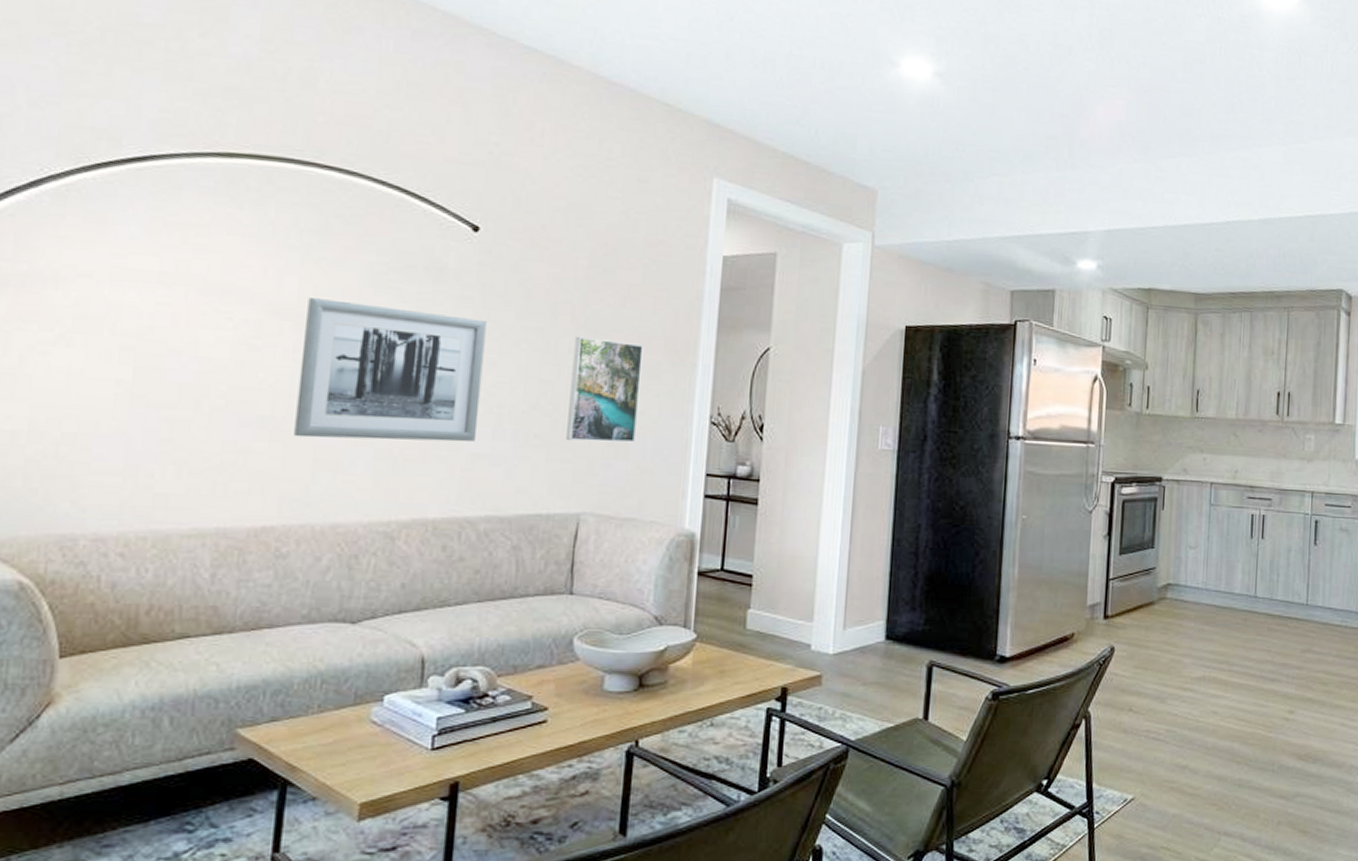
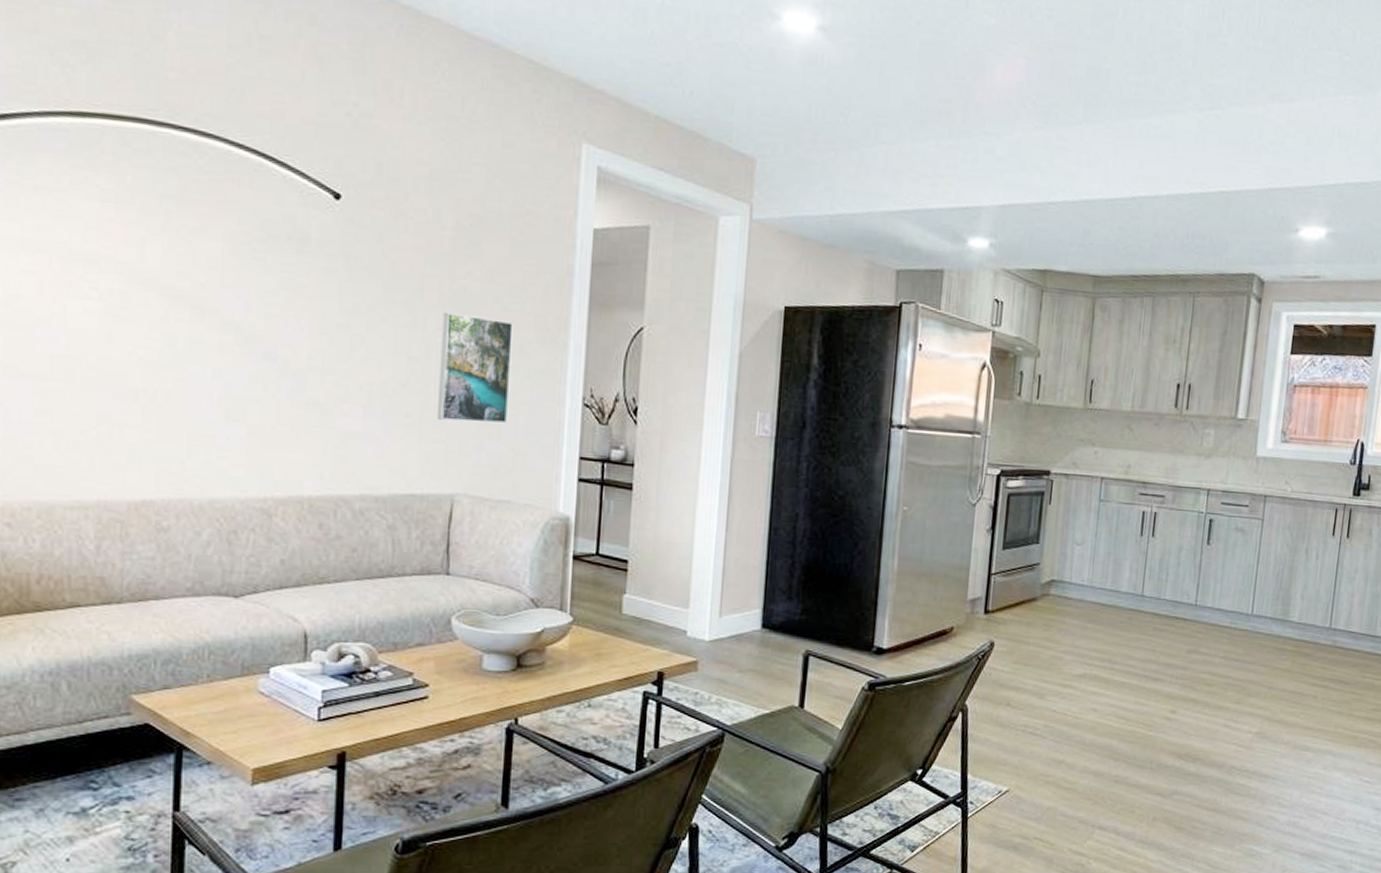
wall art: present [294,298,487,442] -> none [167,268,353,419]

